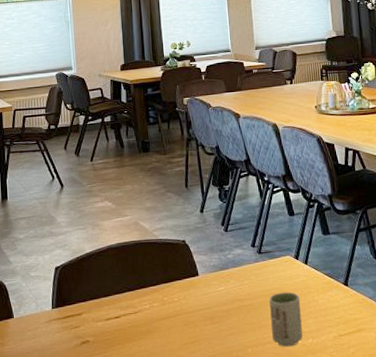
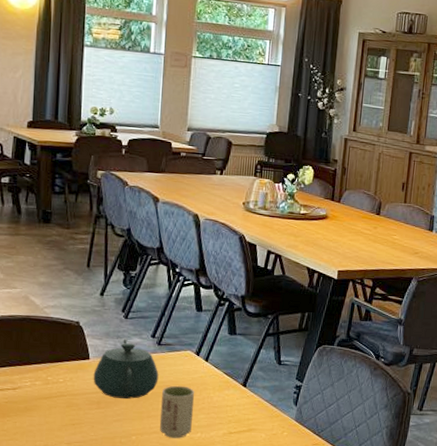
teapot: none [204,251,264,312] -> present [93,338,159,399]

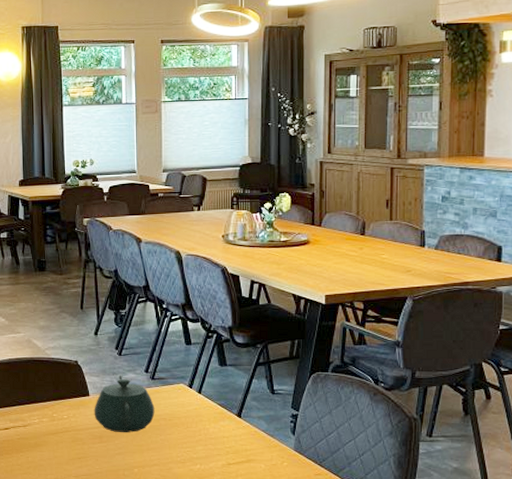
cup: present [159,385,195,438] -> none [158,418,191,470]

